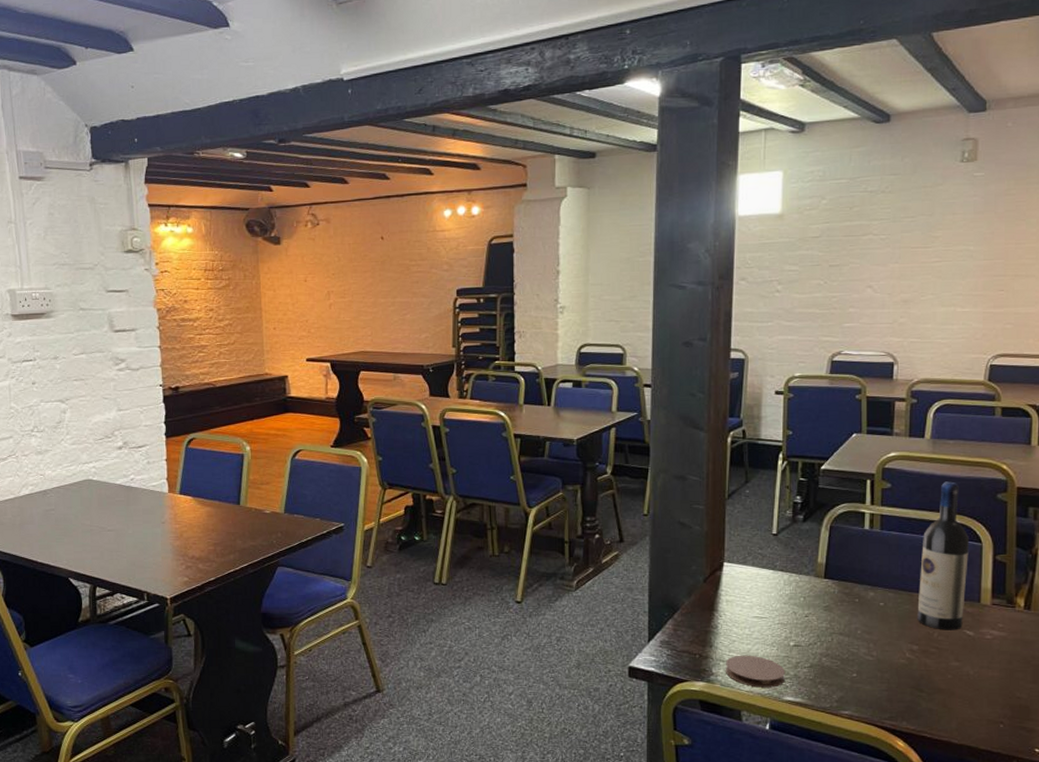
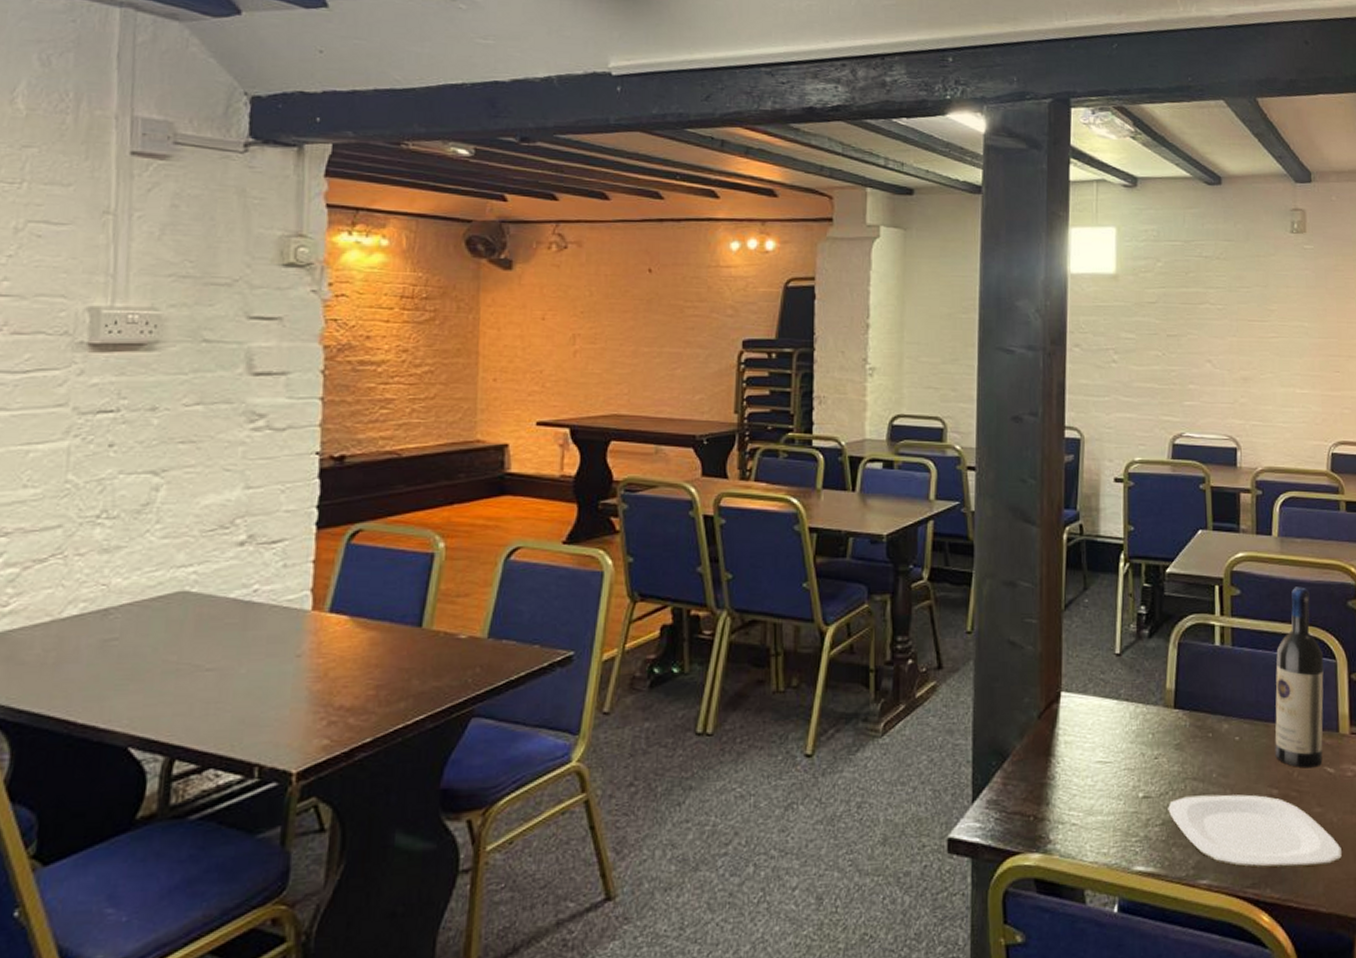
coaster: present [725,655,786,688] -> none [1064,813,1135,856]
plate: none [816,647,976,708] -> present [1168,794,1342,868]

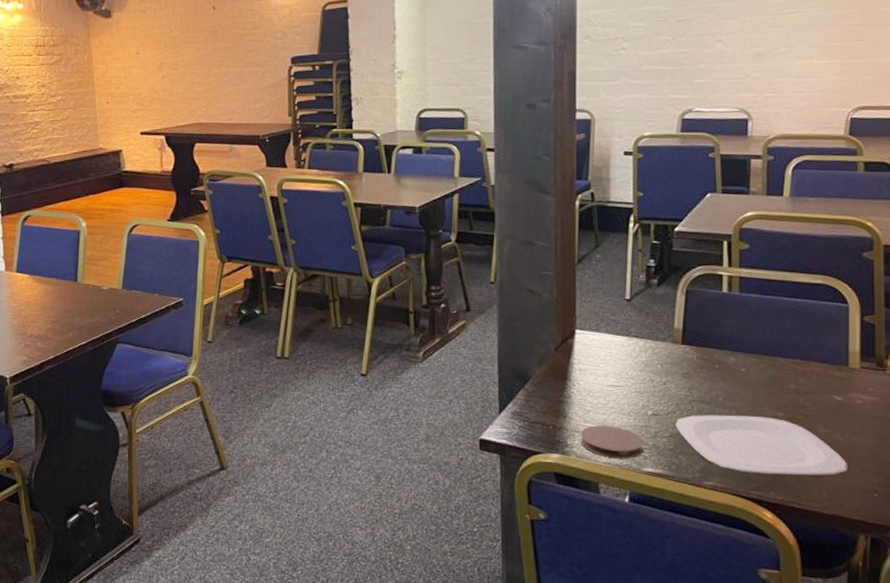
coaster: none [1064,813,1135,856] -> present [580,425,645,459]
wine bottle: present [1275,587,1324,768] -> none [781,240,835,396]

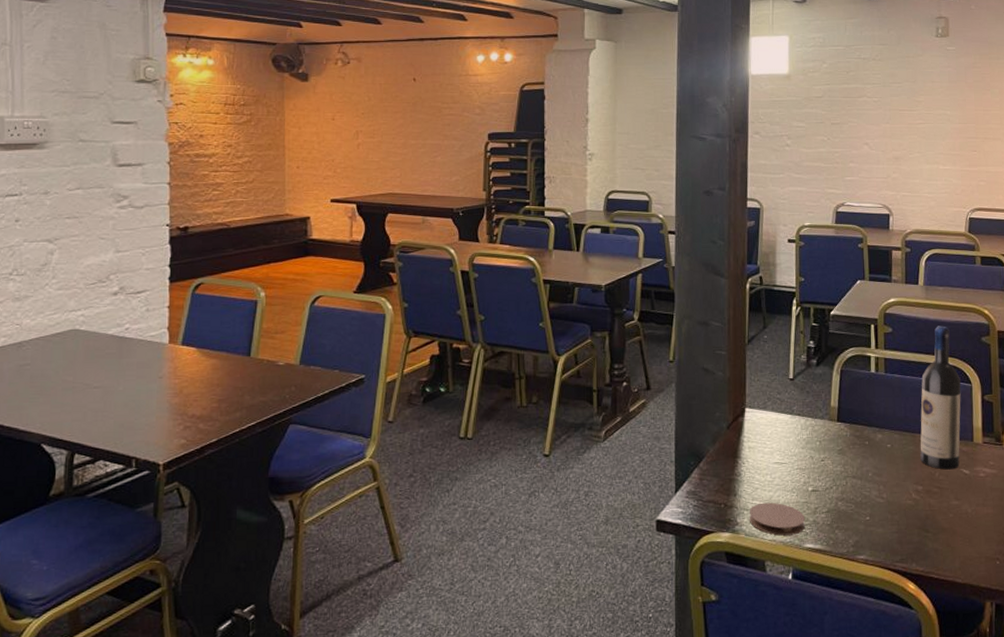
plate: present [675,415,847,477] -> none [832,489,975,548]
wine bottle: none [781,240,835,396] -> present [920,326,962,470]

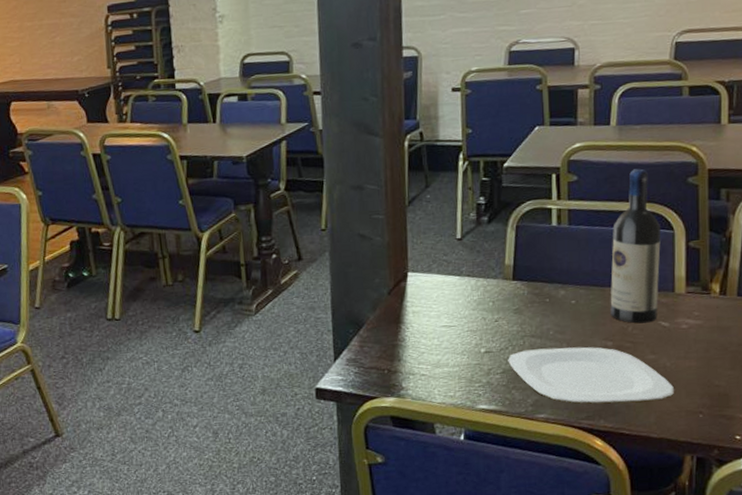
coaster: present [749,502,806,536] -> none [415,365,478,398]
plate: none [832,489,975,548] -> present [508,346,674,404]

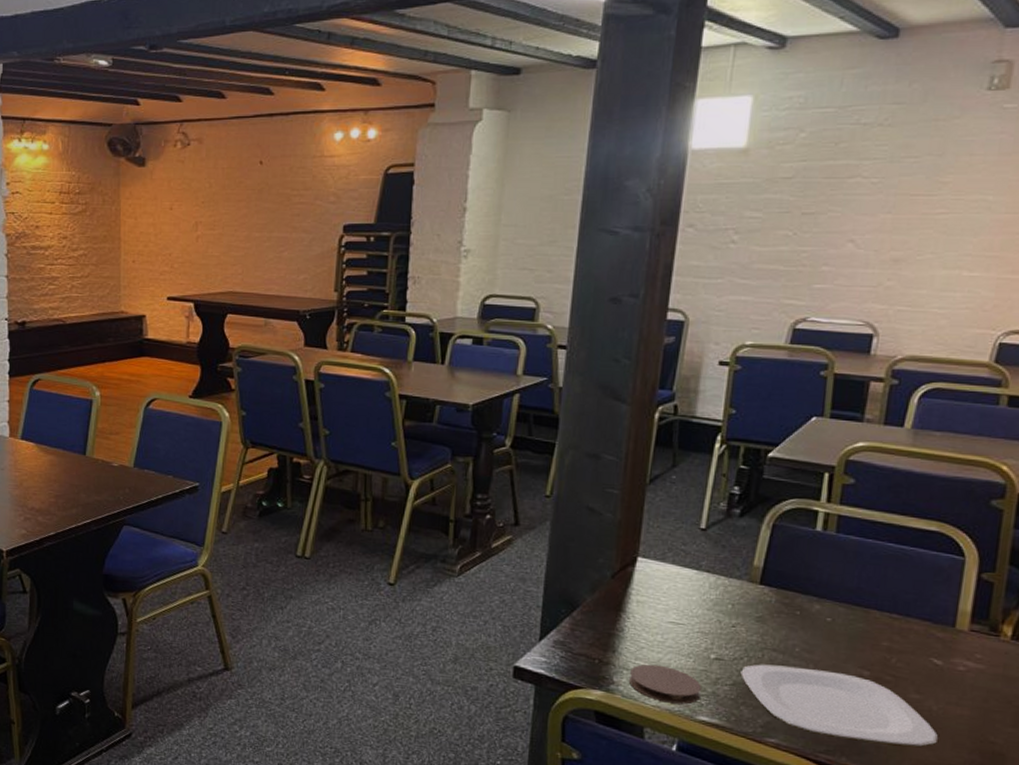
coaster: none [415,365,478,398] -> present [628,664,702,704]
wine bottle: present [610,168,662,324] -> none [872,481,950,658]

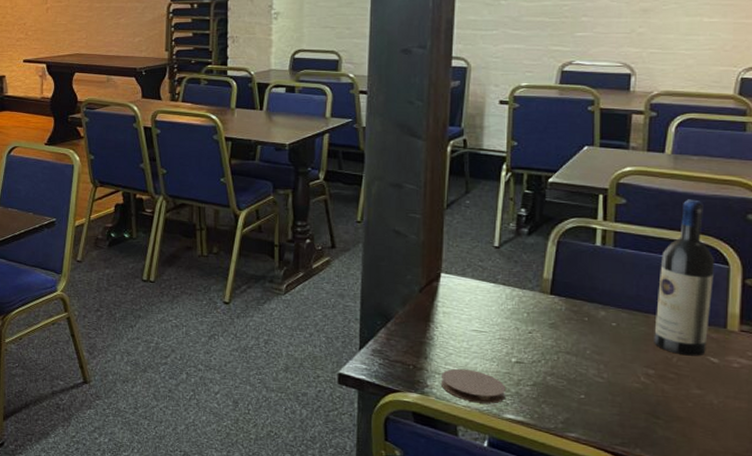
plate: present [740,664,938,748] -> none [539,366,720,438]
wine bottle: none [872,481,950,658] -> present [654,199,716,356]

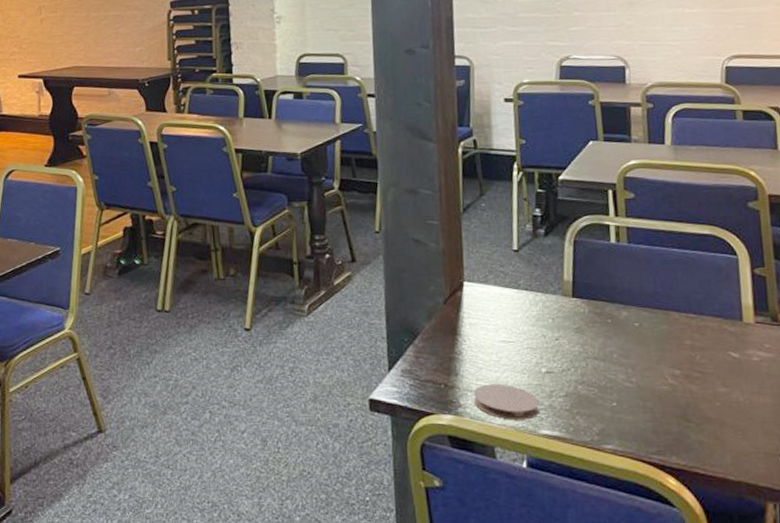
wine bottle: present [654,199,716,356] -> none [673,190,727,352]

